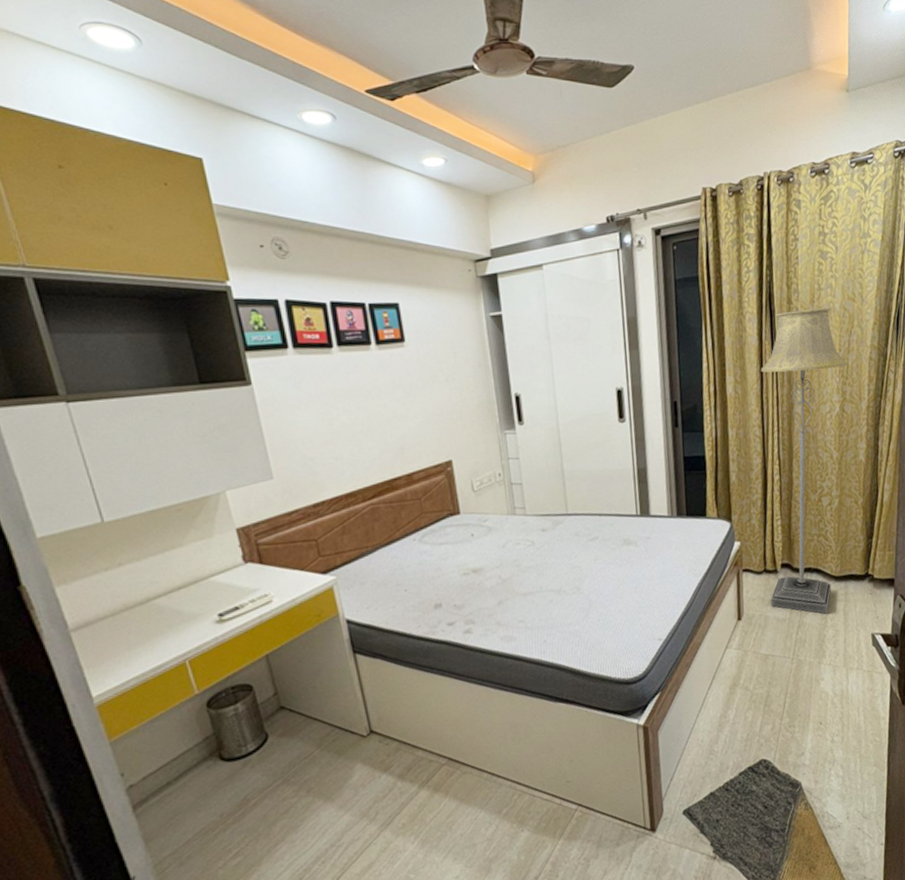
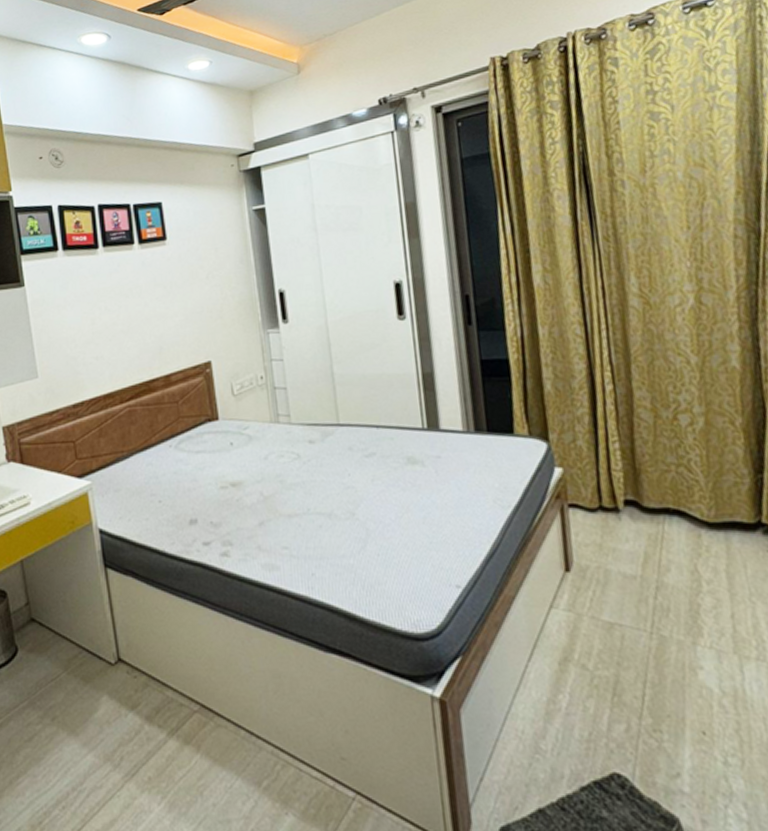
floor lamp: present [761,307,848,614] -> none [577,177,705,574]

